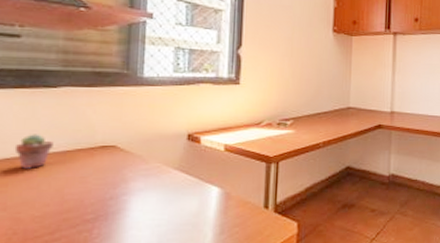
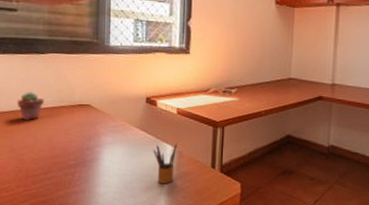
pencil box: none [195,183,225,232] -> present [153,143,178,184]

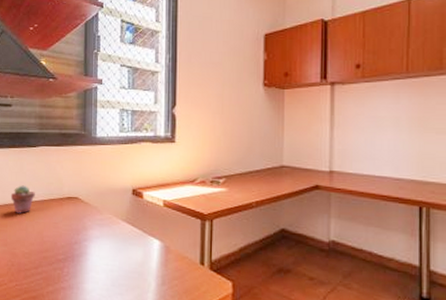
pencil box: present [153,143,178,184] -> none [140,237,165,282]

